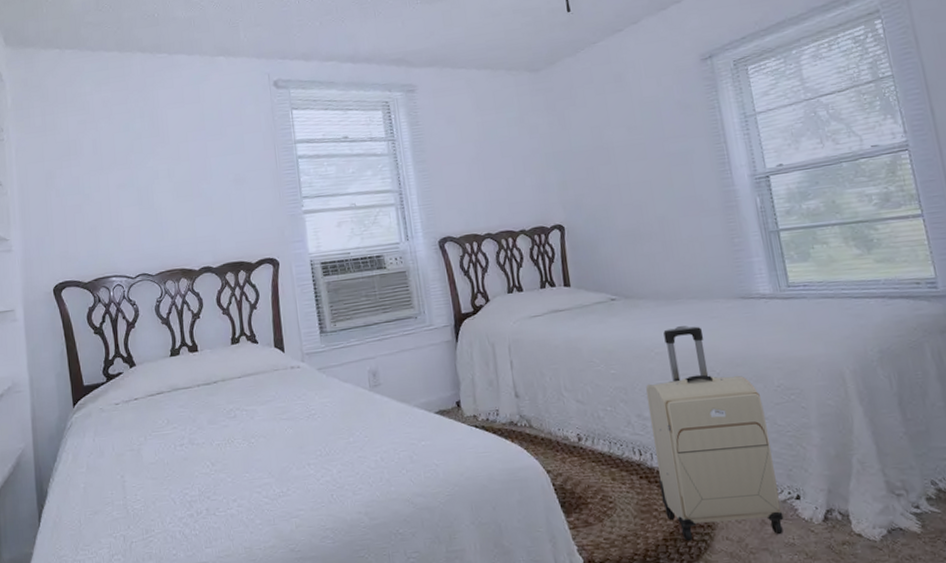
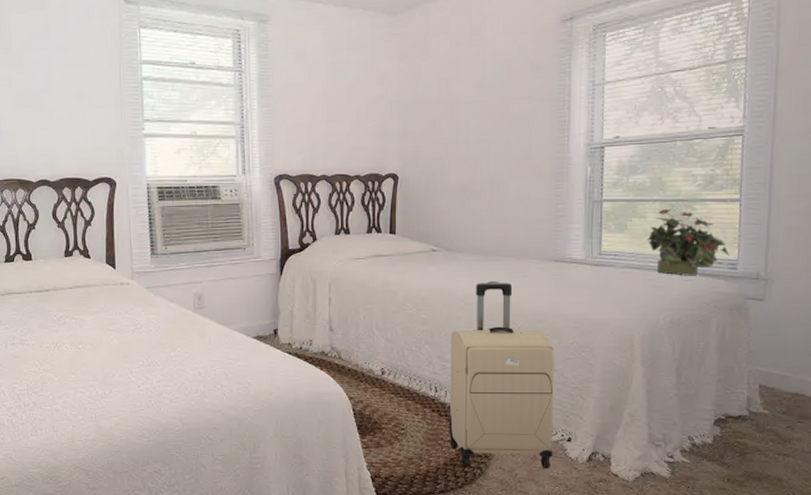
potted plant: none [834,231,927,301] -> present [647,209,730,276]

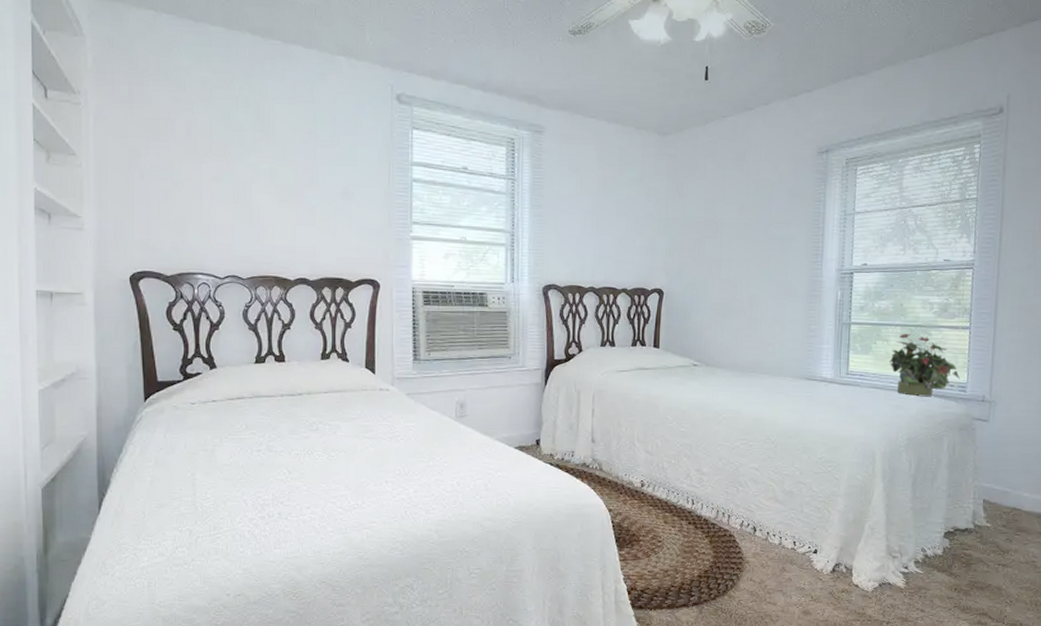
suitcase: present [449,280,555,469] -> none [704,396,804,581]

